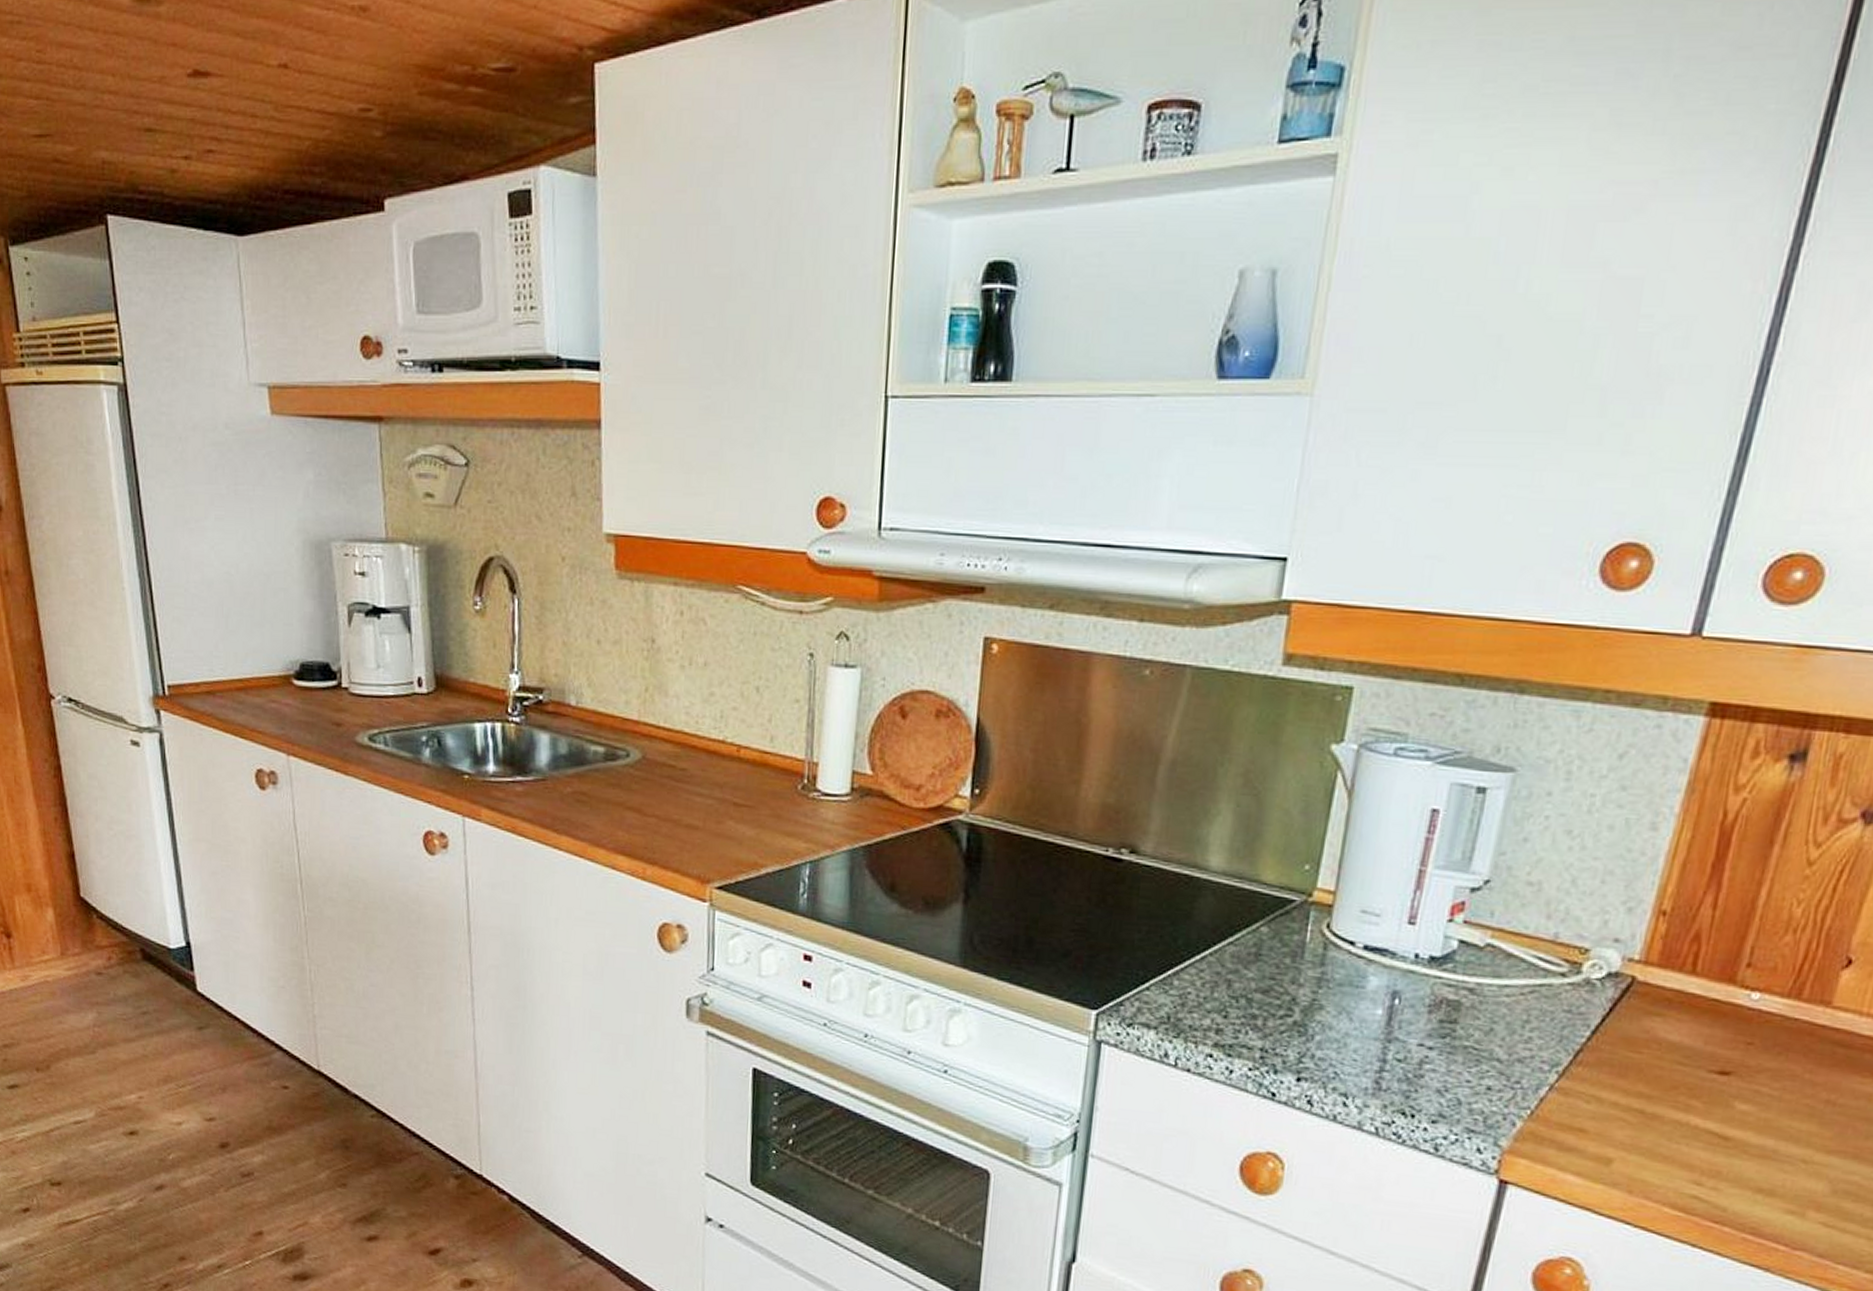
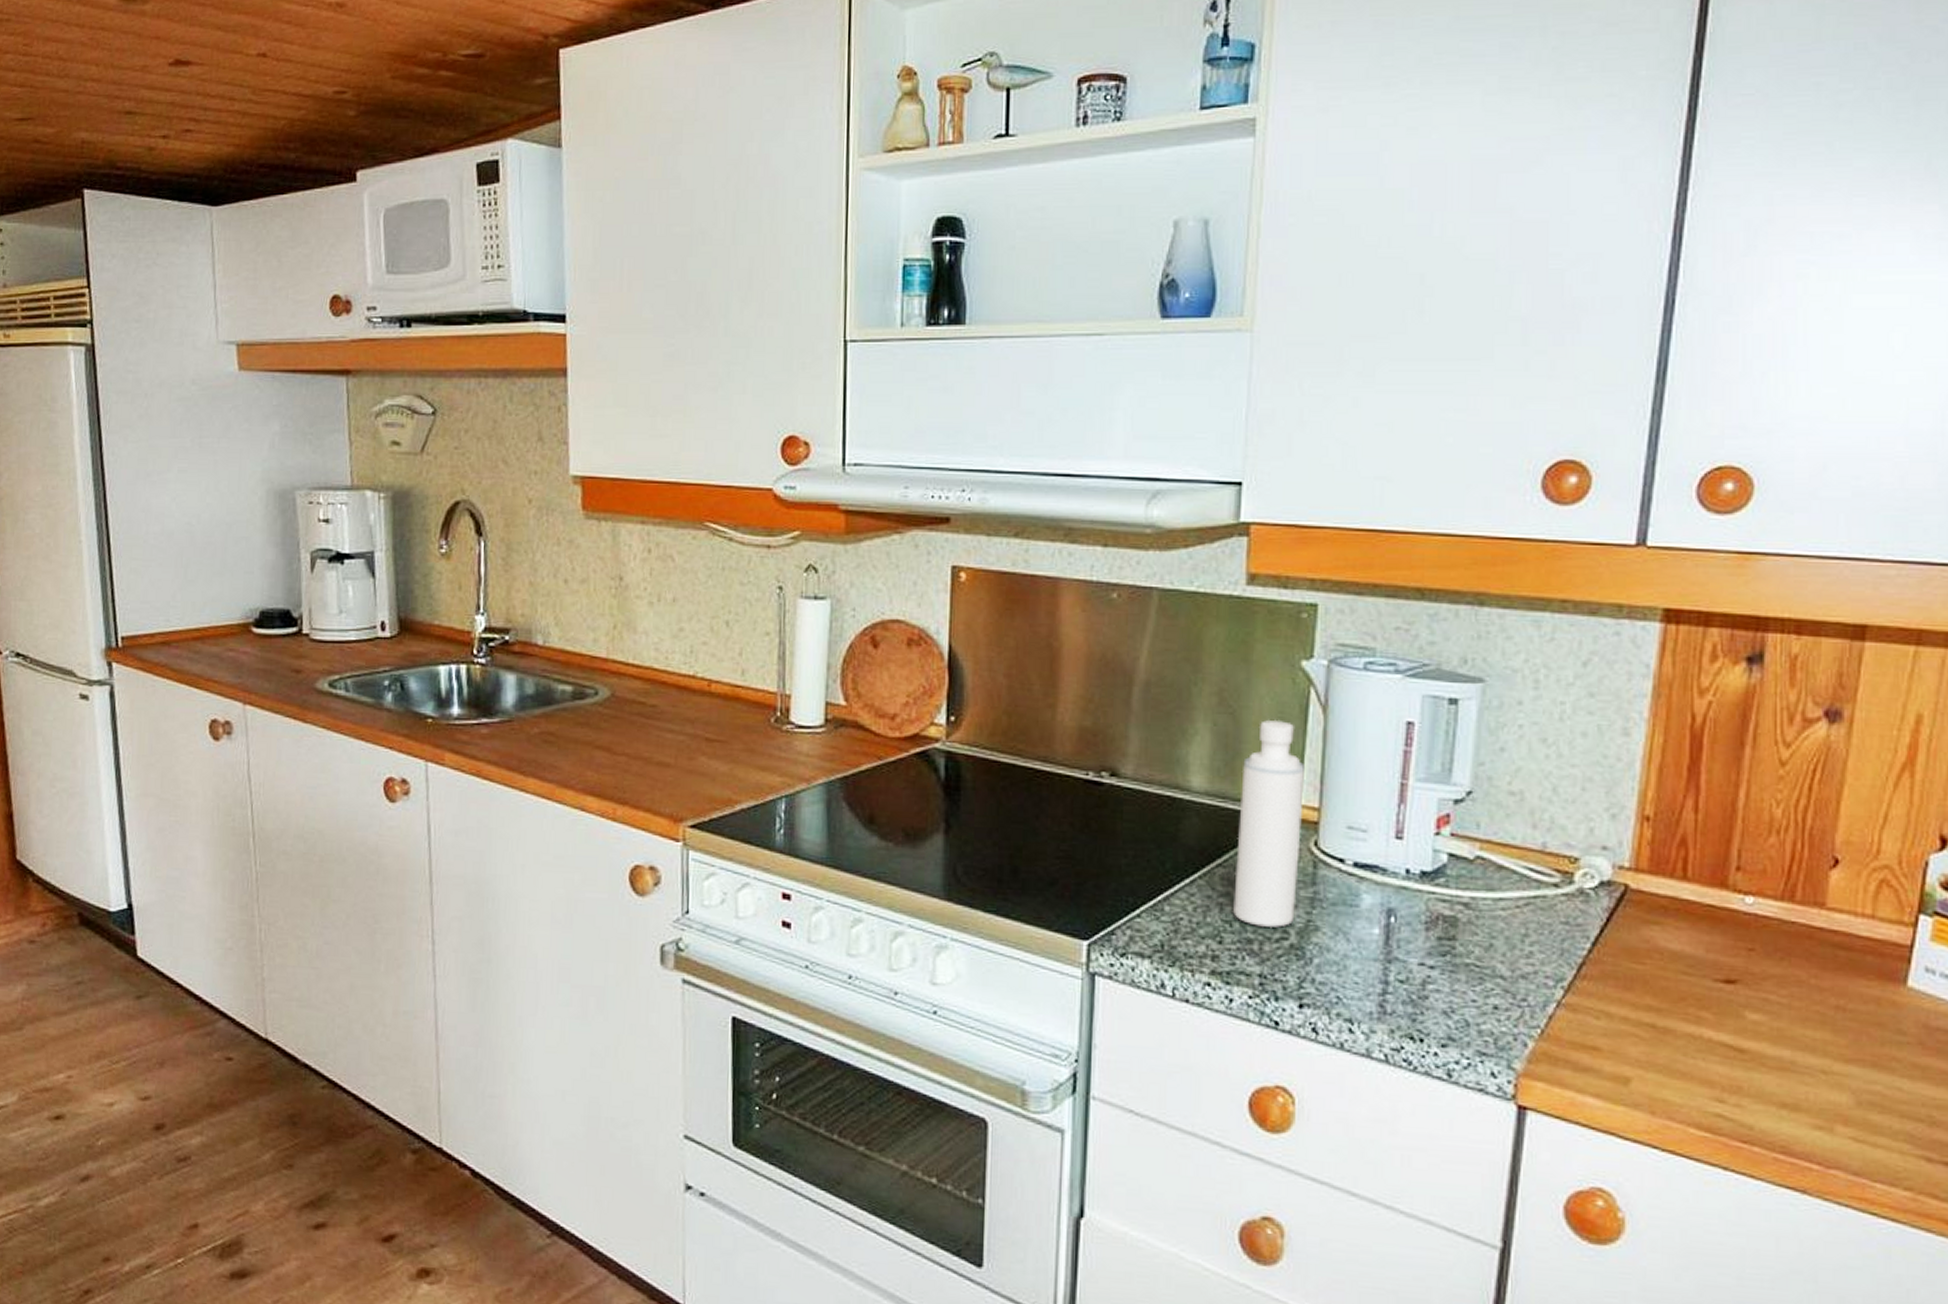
spray bottle: none [1241,802,1324,1006] -> present [1233,719,1304,929]

